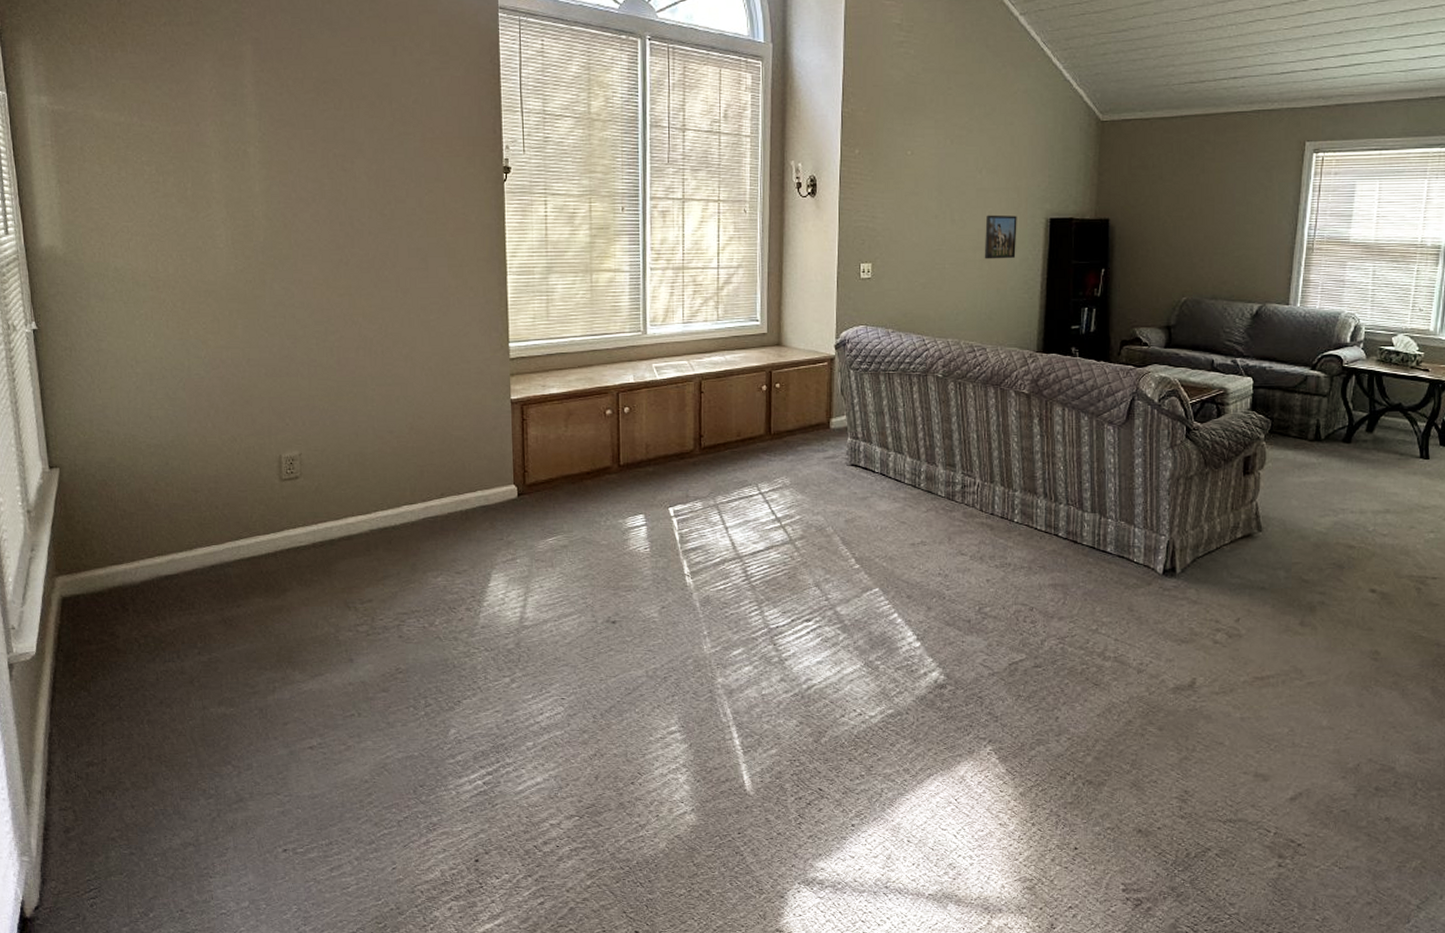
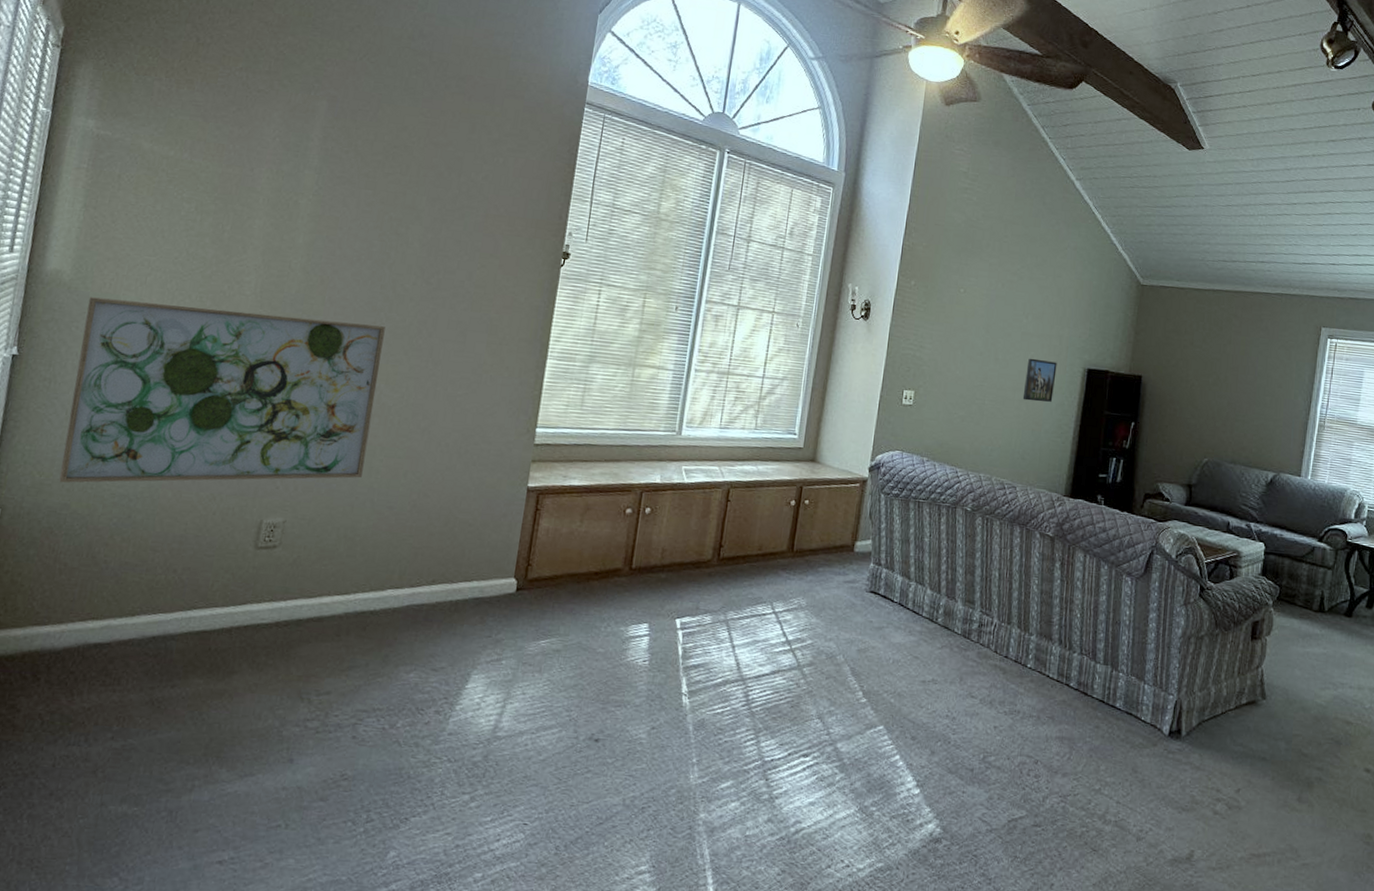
wall art: none [84,261,359,440] -> present [59,297,385,483]

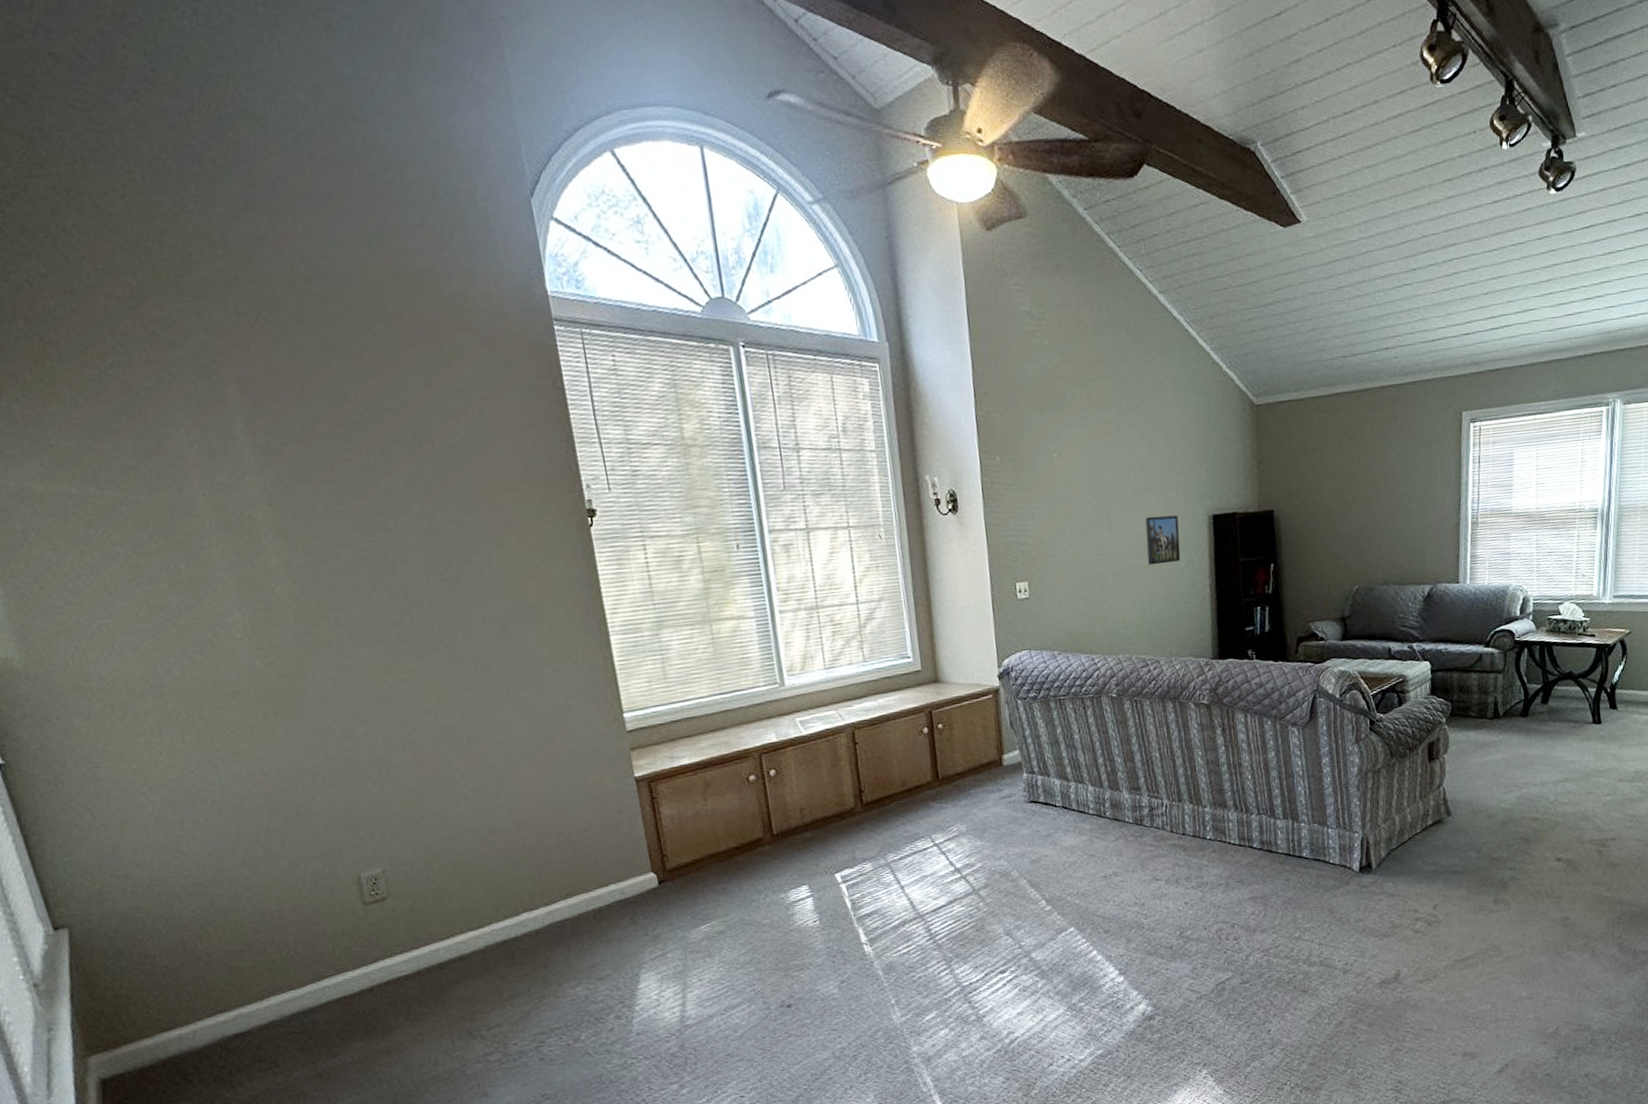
wall art: present [59,297,385,483] -> none [55,639,450,887]

